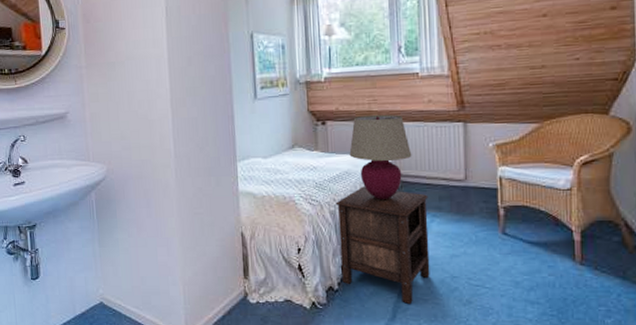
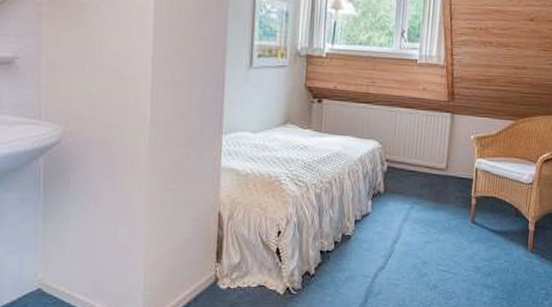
nightstand: present [335,186,430,305] -> none [319,170,412,290]
table lamp: present [349,114,412,200] -> none [342,96,402,185]

